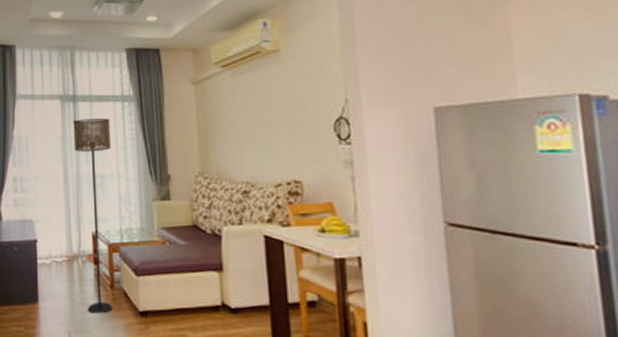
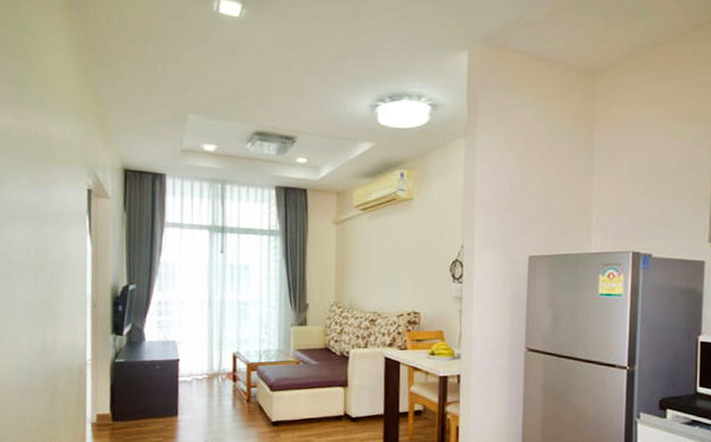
floor lamp: present [73,118,112,314] -> none [220,249,256,425]

